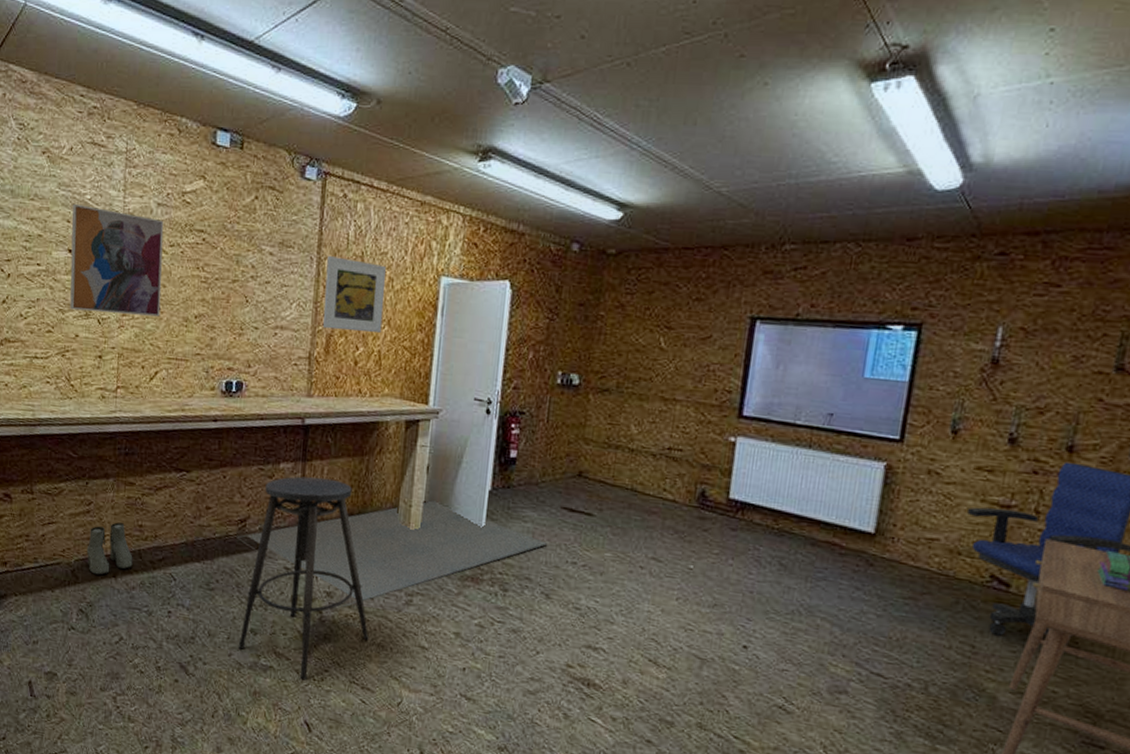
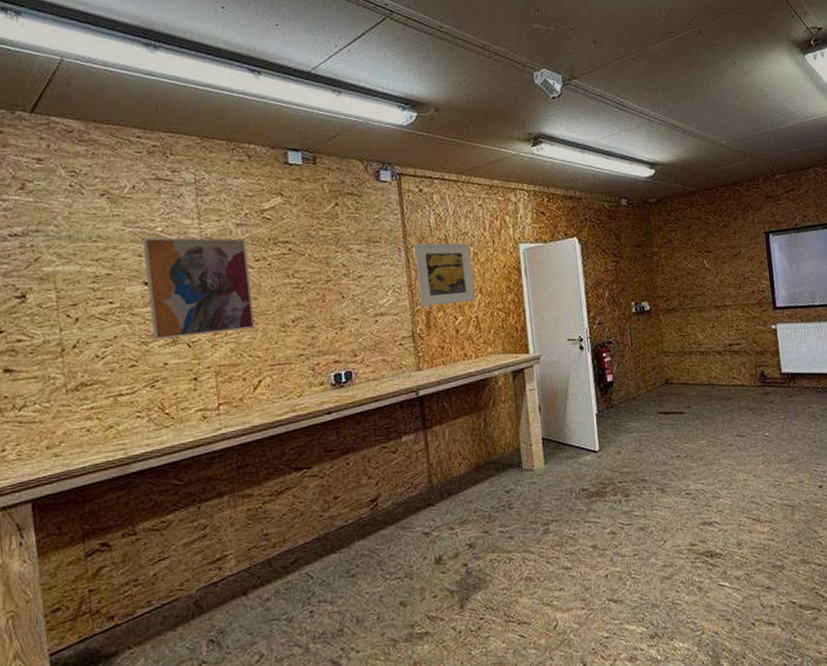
boots: present [86,522,133,575] -> none [208,537,263,599]
rug: present [236,500,547,608] -> none [370,434,653,556]
stool: present [238,476,369,680] -> none [389,439,516,635]

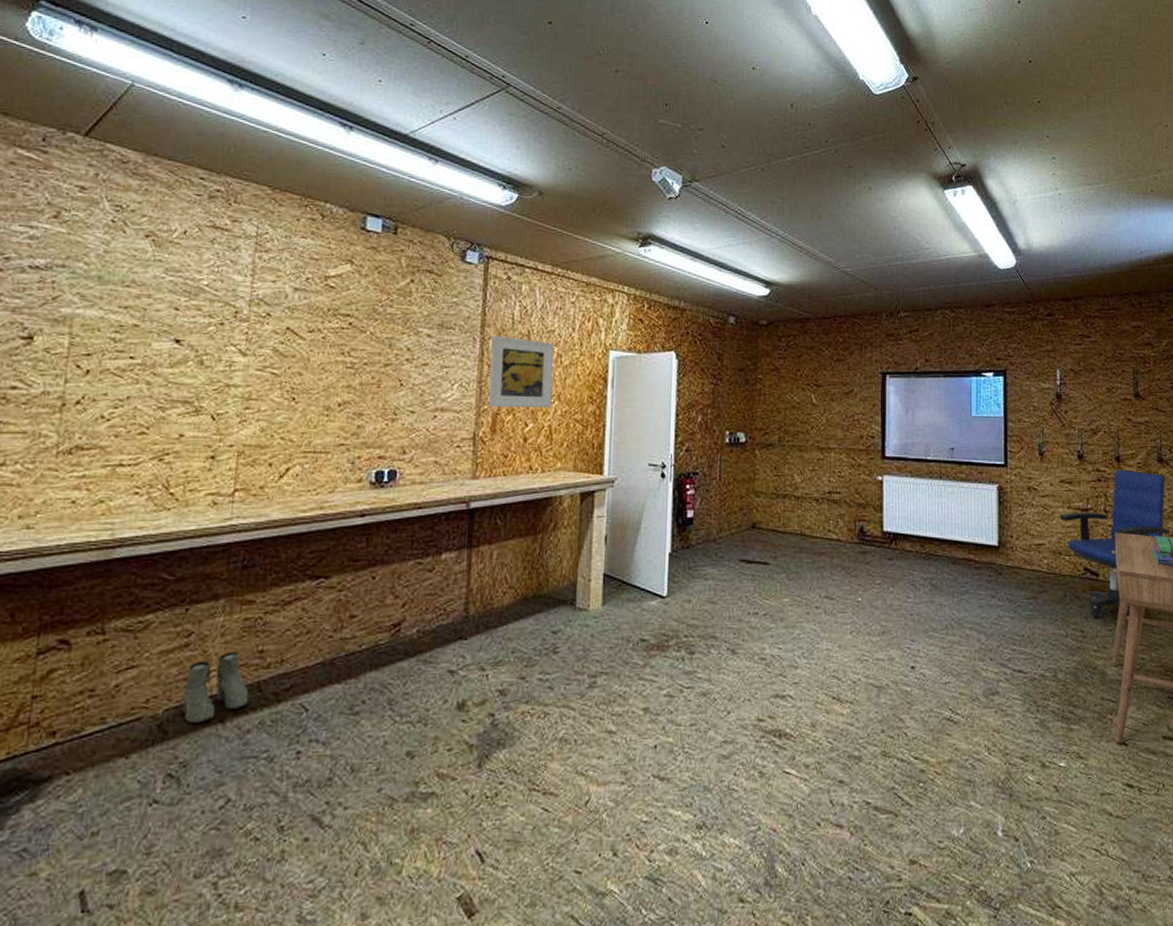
wall art: present [142,237,255,340] -> none [173,289,302,408]
boots: none [208,537,263,599] -> present [181,652,249,724]

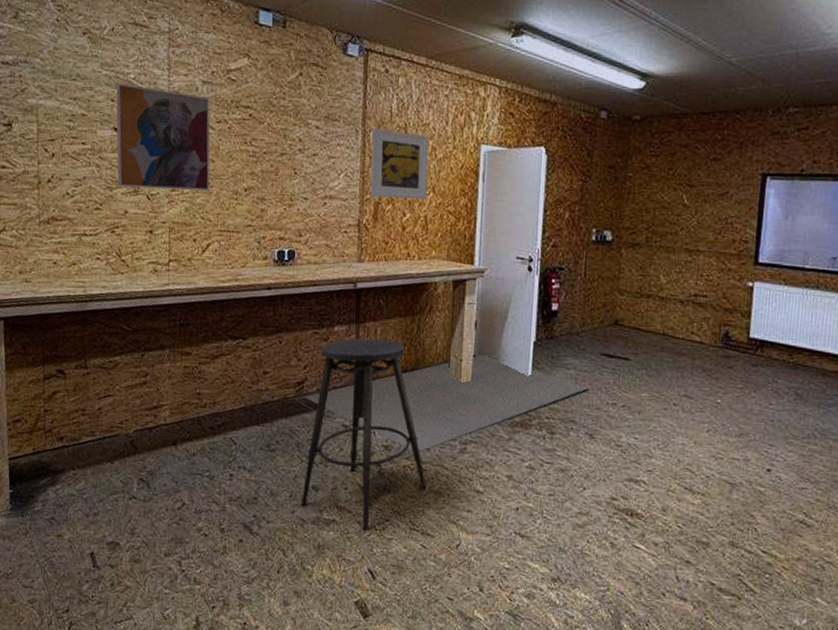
wall art: none [173,289,302,408] -> present [116,83,210,191]
boots: present [181,652,249,724] -> none [145,391,192,444]
rug: none [388,571,729,706] -> present [294,354,589,460]
stool: none [390,563,550,801] -> present [300,337,427,531]

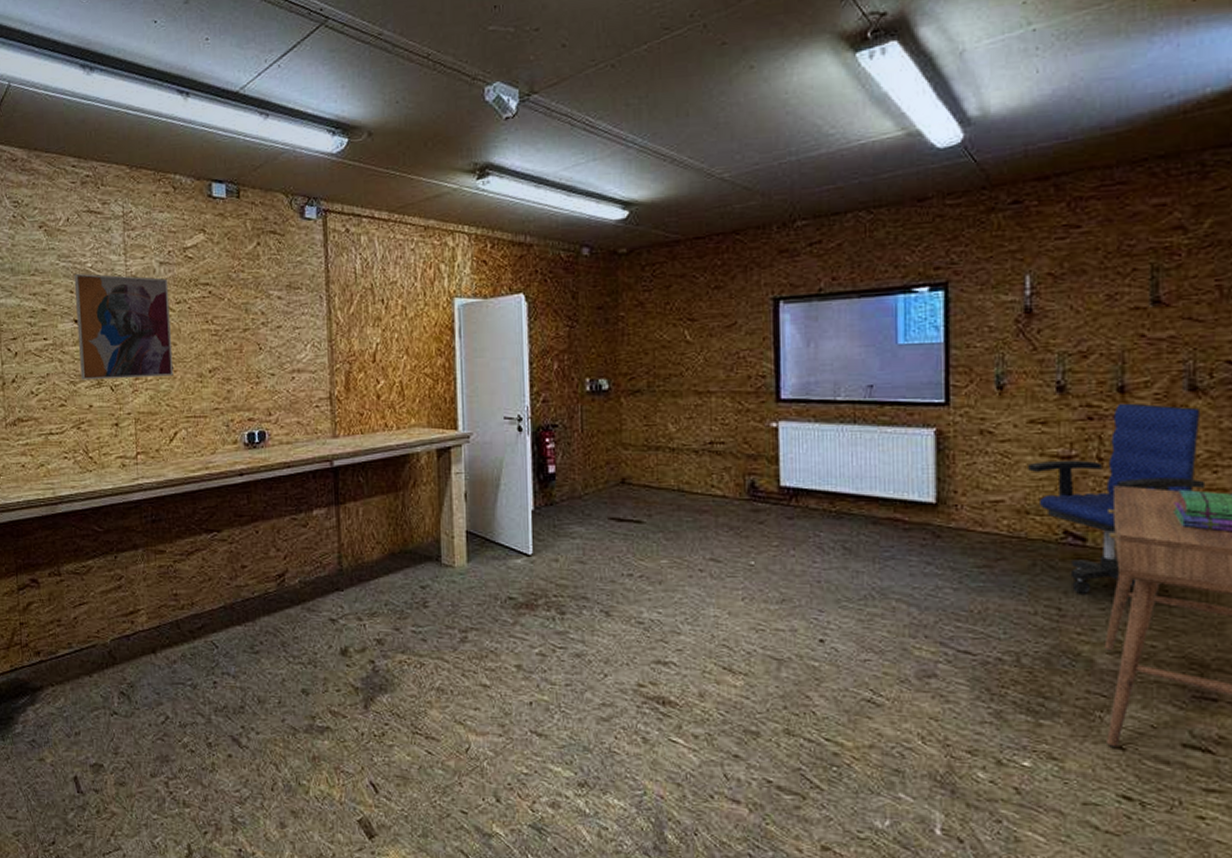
rug: present [294,354,589,460] -> none [276,529,599,655]
stool: present [300,337,427,531] -> none [290,519,427,738]
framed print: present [370,128,429,199] -> none [337,292,401,366]

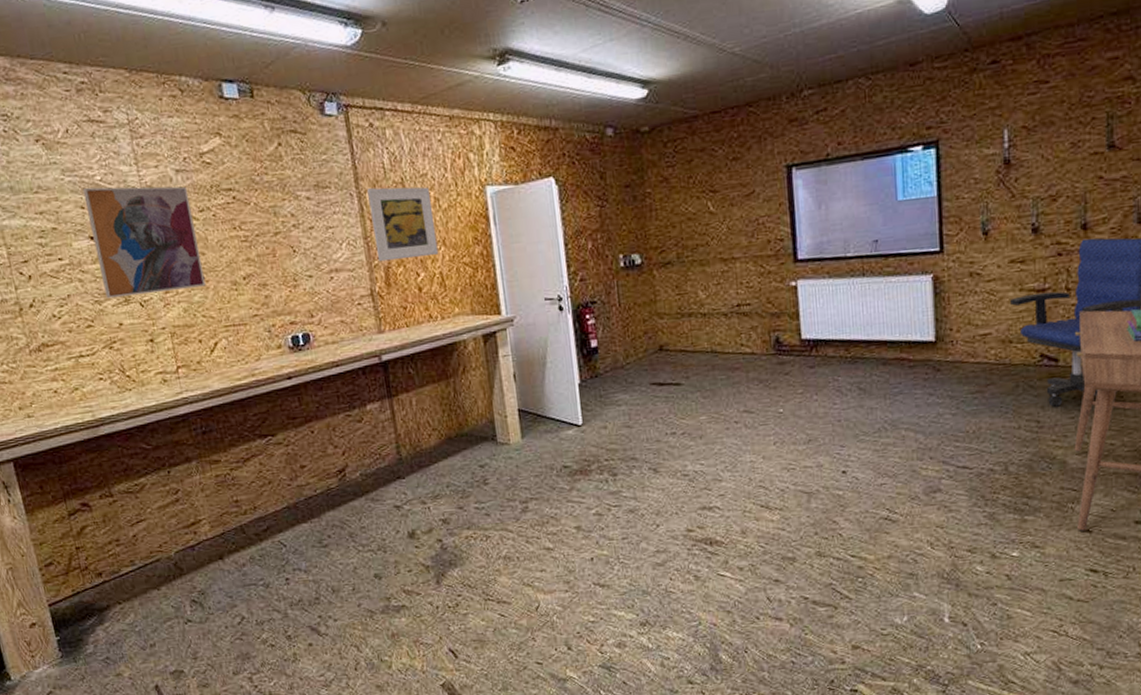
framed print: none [337,292,401,366] -> present [367,186,439,262]

